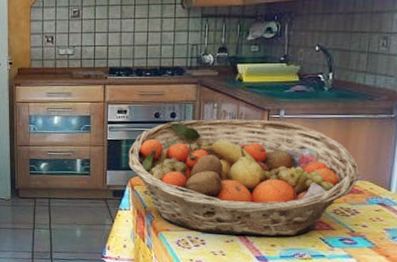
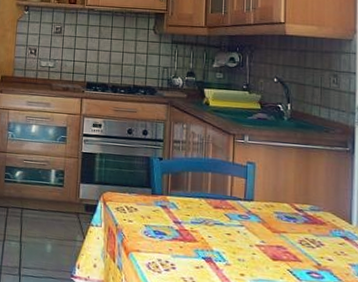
fruit basket: present [128,118,360,237] -> none [101,138,322,266]

